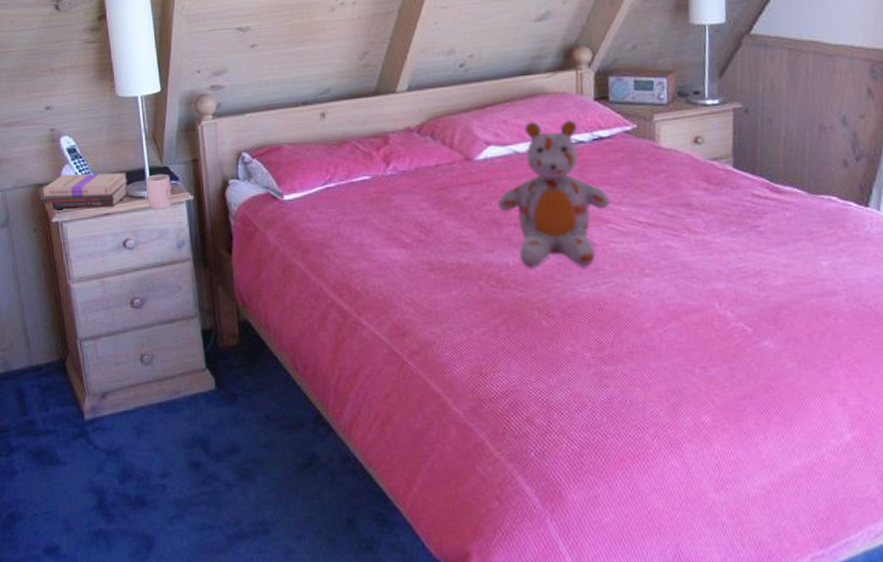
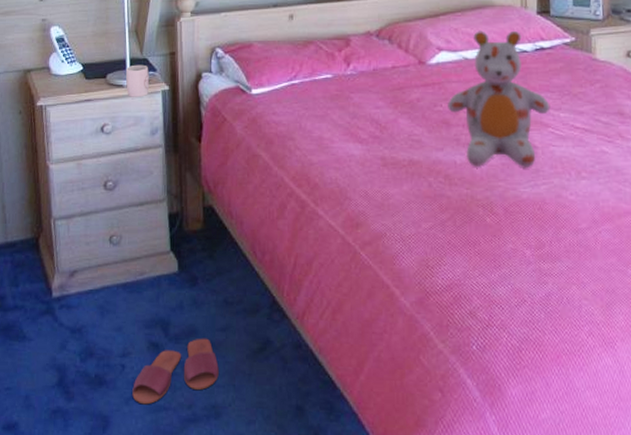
books: present [39,172,128,210] -> none [26,61,109,95]
slippers: none [175,455,265,524] -> present [132,338,219,405]

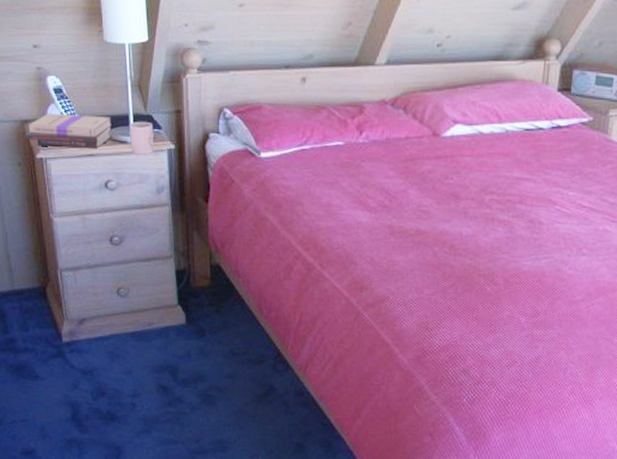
books: none [26,61,109,95] -> present [24,113,111,150]
slippers: present [132,338,219,405] -> none [143,383,225,438]
stuffed bear: present [448,30,551,167] -> none [458,105,560,242]

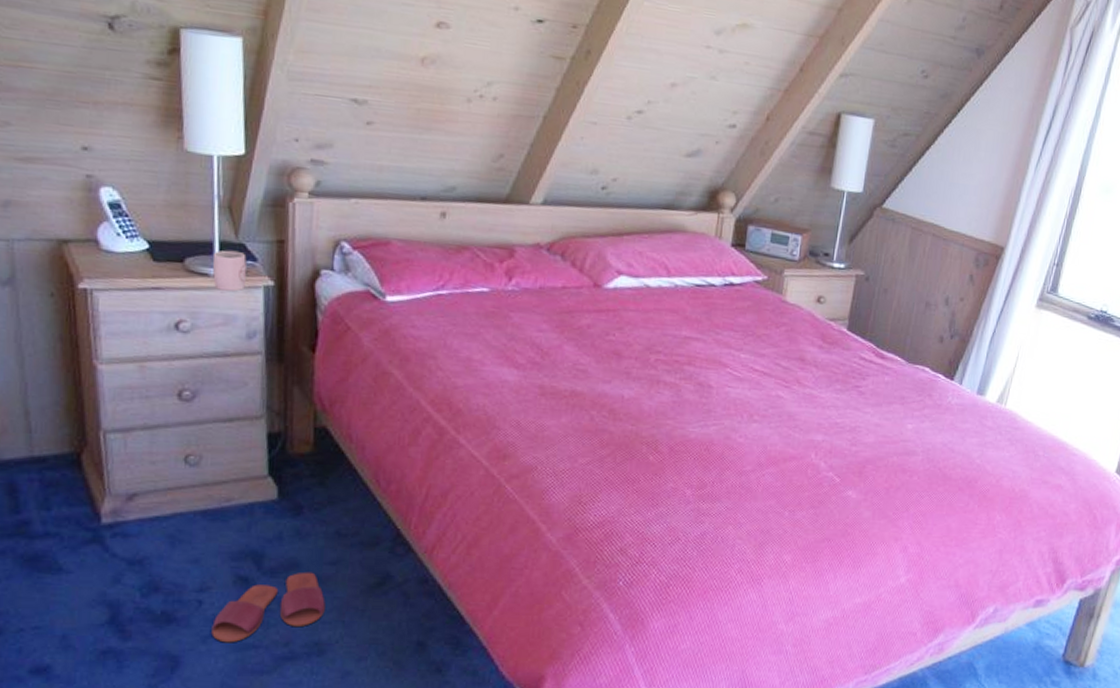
books: present [24,113,111,150] -> none [62,232,189,282]
slippers: none [143,383,225,438] -> present [211,571,325,643]

